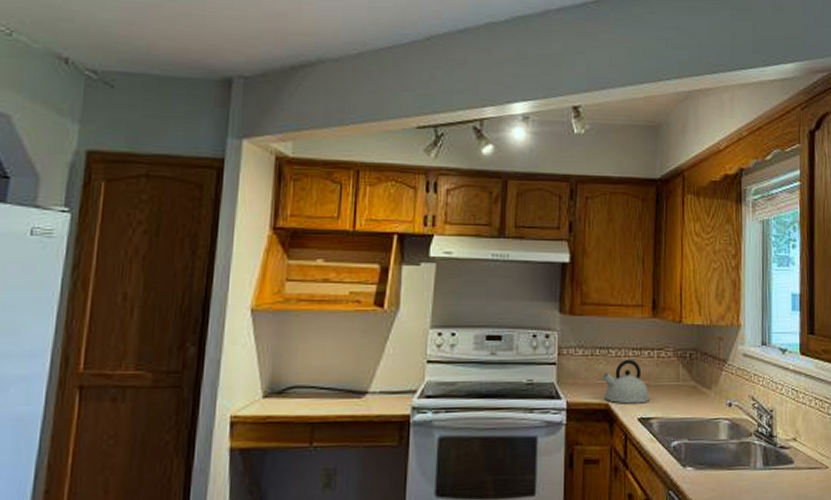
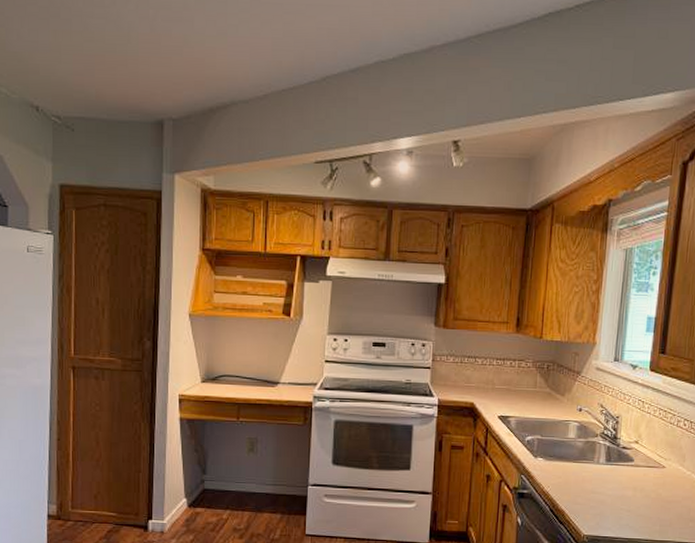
kettle: present [601,359,649,404] -> none [468,367,509,404]

